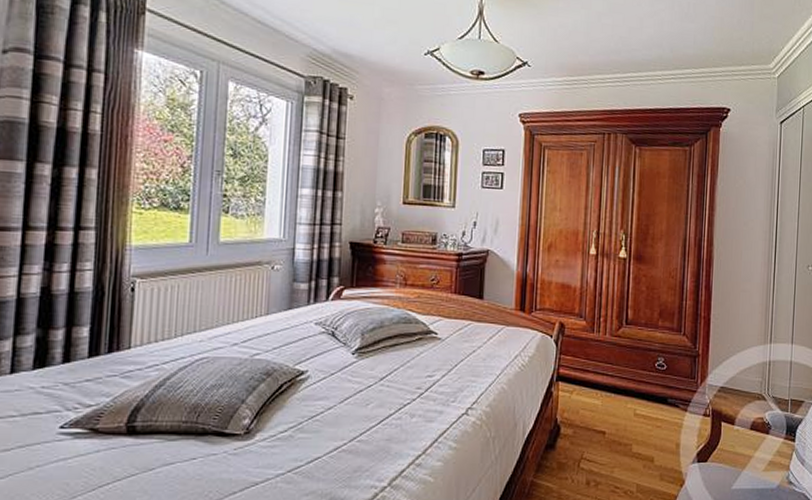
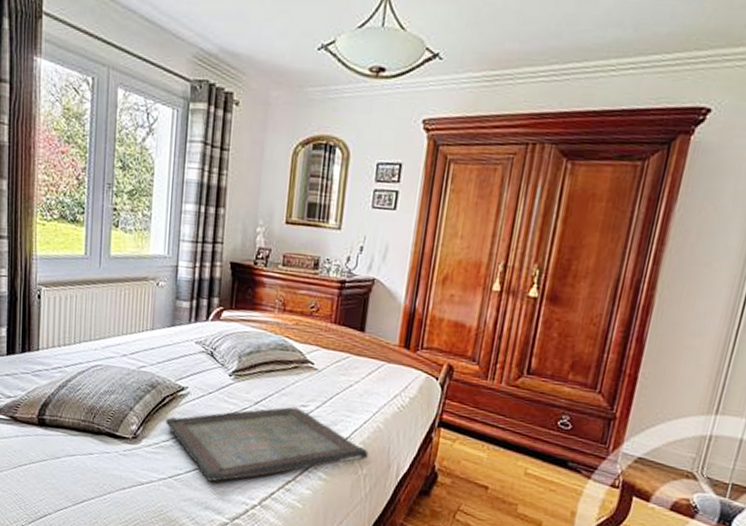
serving tray: none [283,378,495,469] -> present [166,406,369,482]

